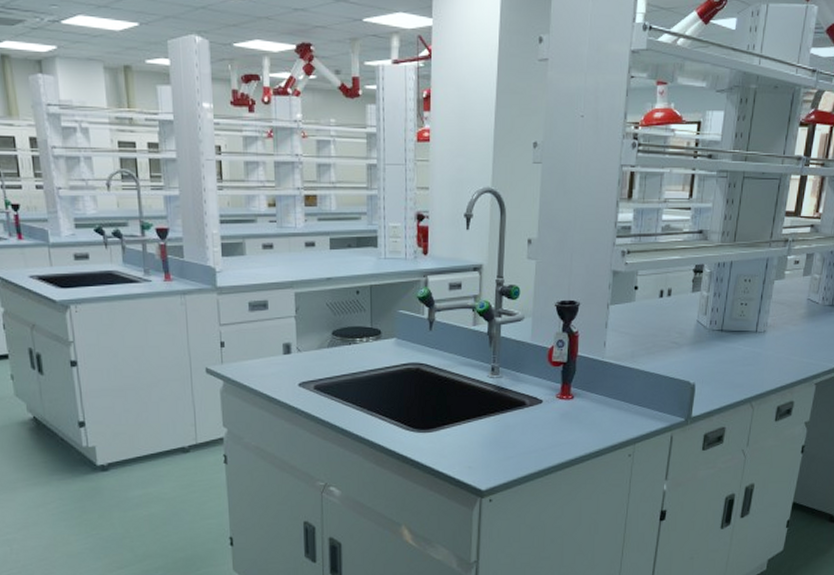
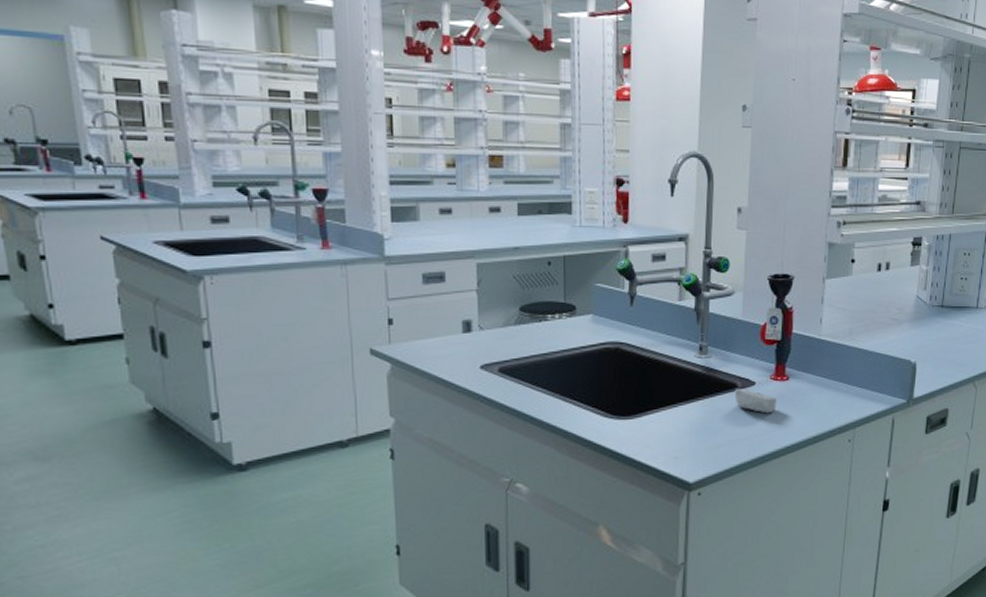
soap bar: none [523,406,562,429] -> present [734,389,777,414]

